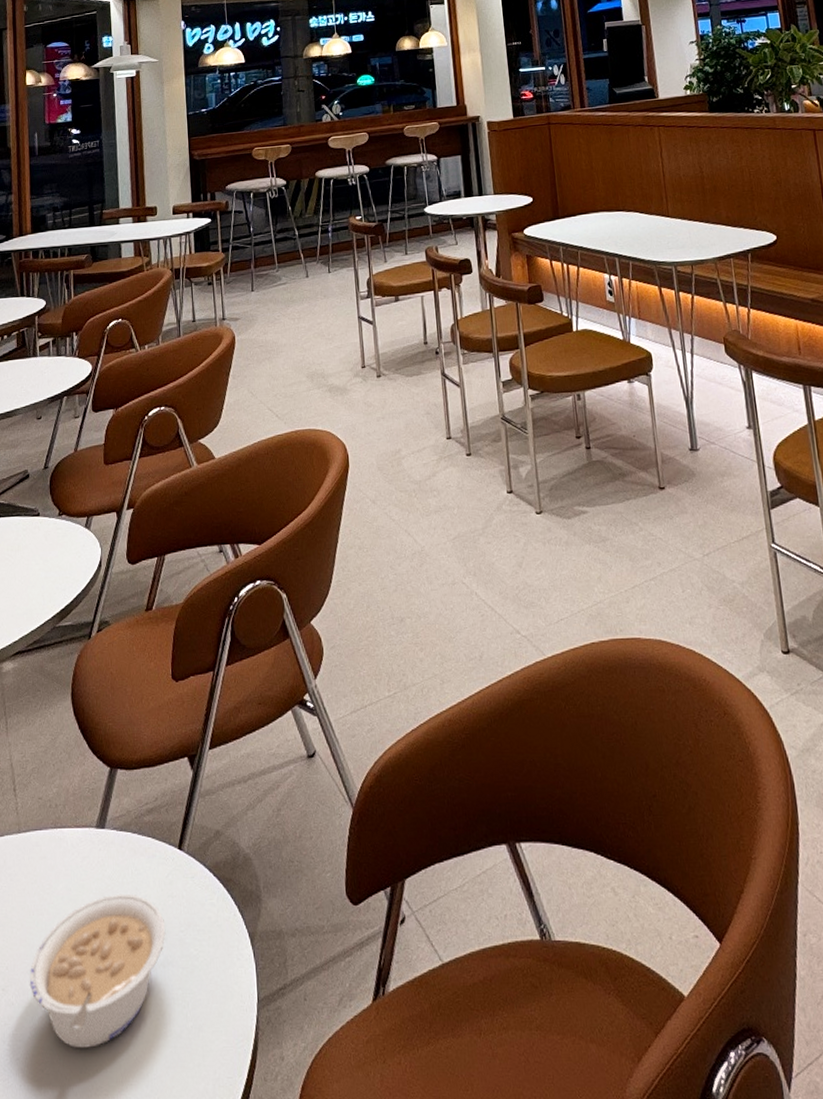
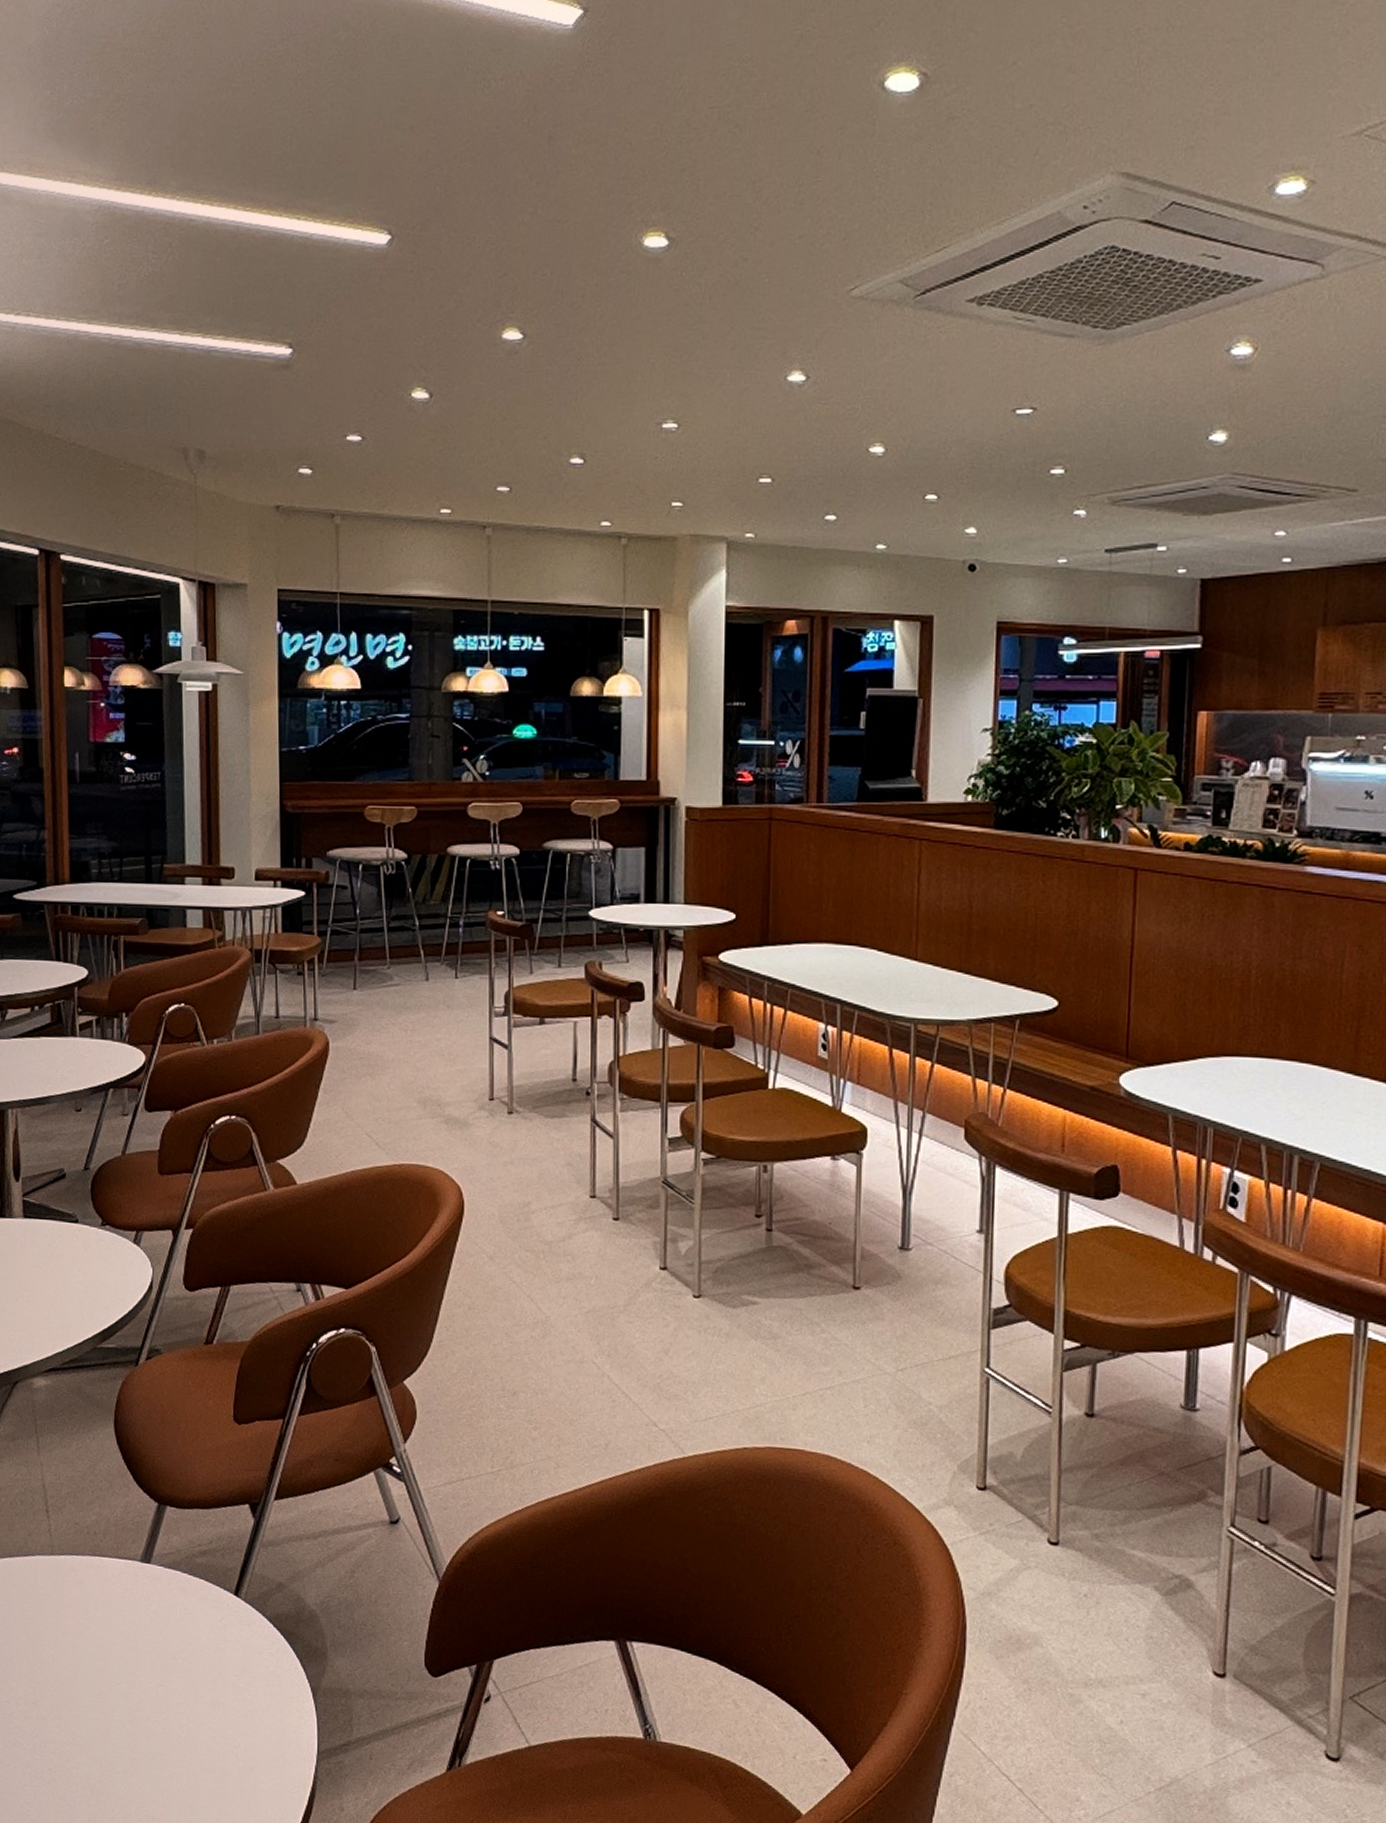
legume: present [29,893,166,1048] -> none [63,1629,217,1771]

